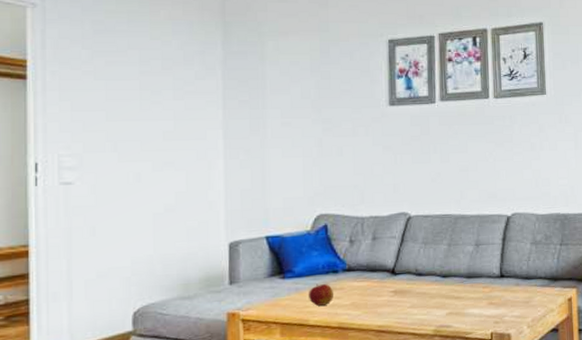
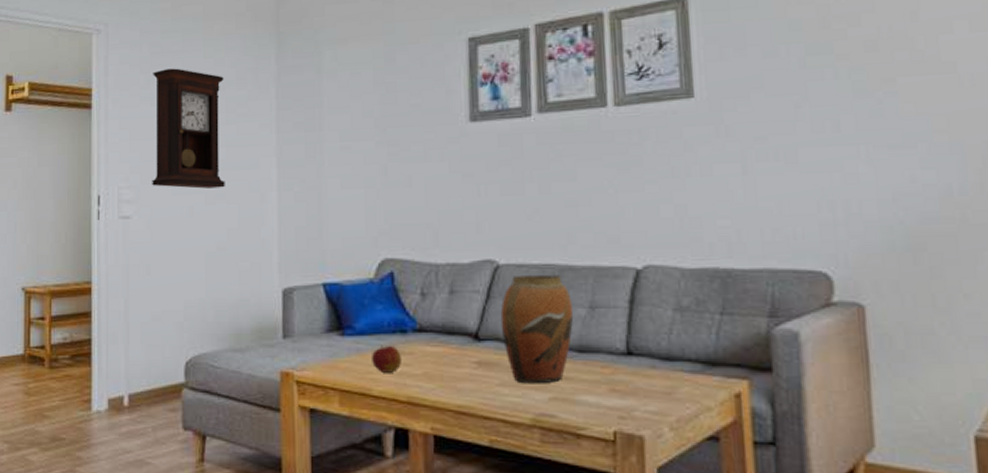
pendulum clock: none [96,46,173,157] -> present [152,68,225,189]
vase: none [411,222,464,305] -> present [500,275,573,384]

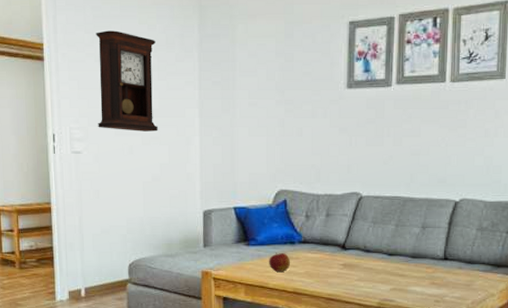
vase: present [500,275,573,384] -> none [361,204,410,279]

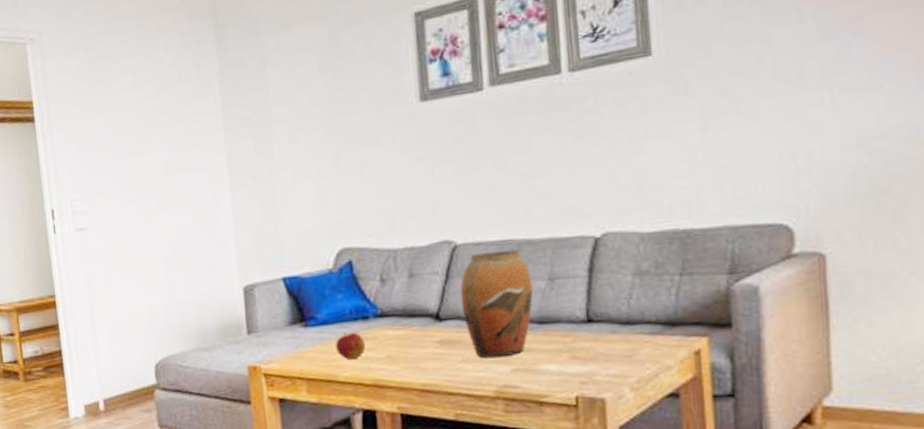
pendulum clock: present [96,30,158,132] -> none [92,72,177,196]
vase: none [361,204,410,279] -> present [460,250,533,359]

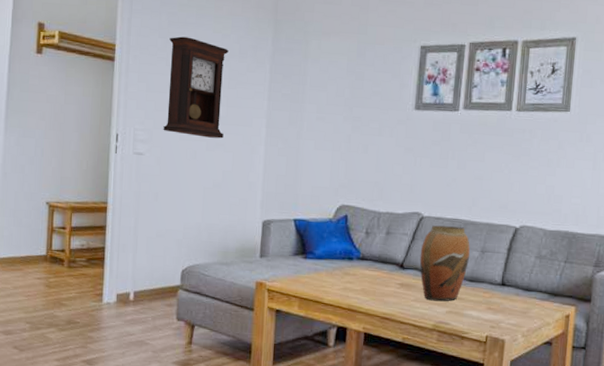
pendulum clock: none [92,72,177,196] -> present [163,36,229,139]
apple: present [335,332,366,359] -> none [325,267,348,288]

